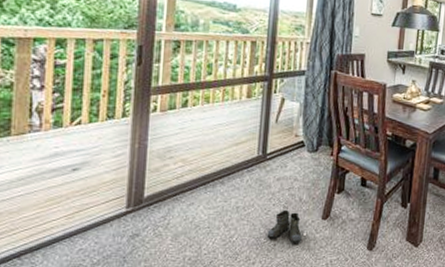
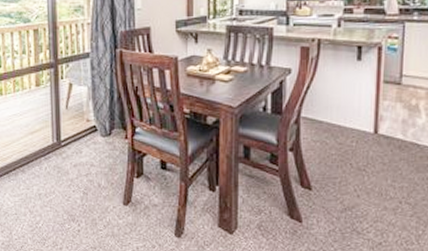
boots: present [267,209,302,244] -> none [70,195,105,230]

